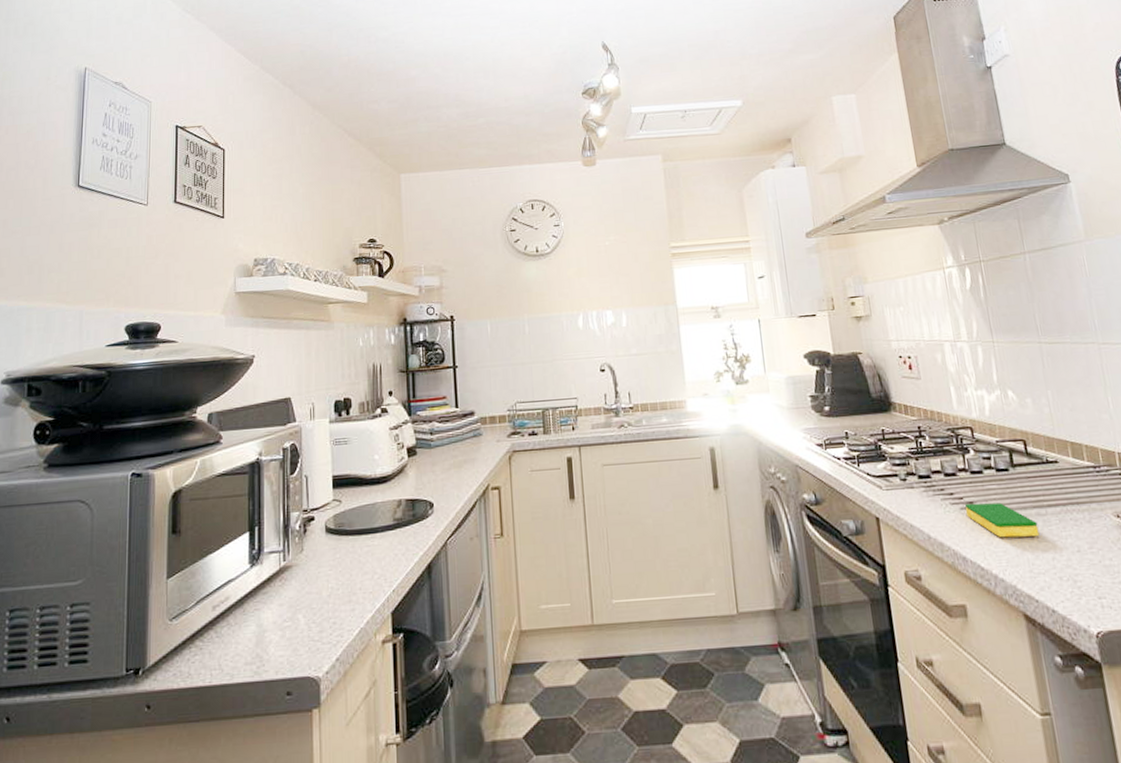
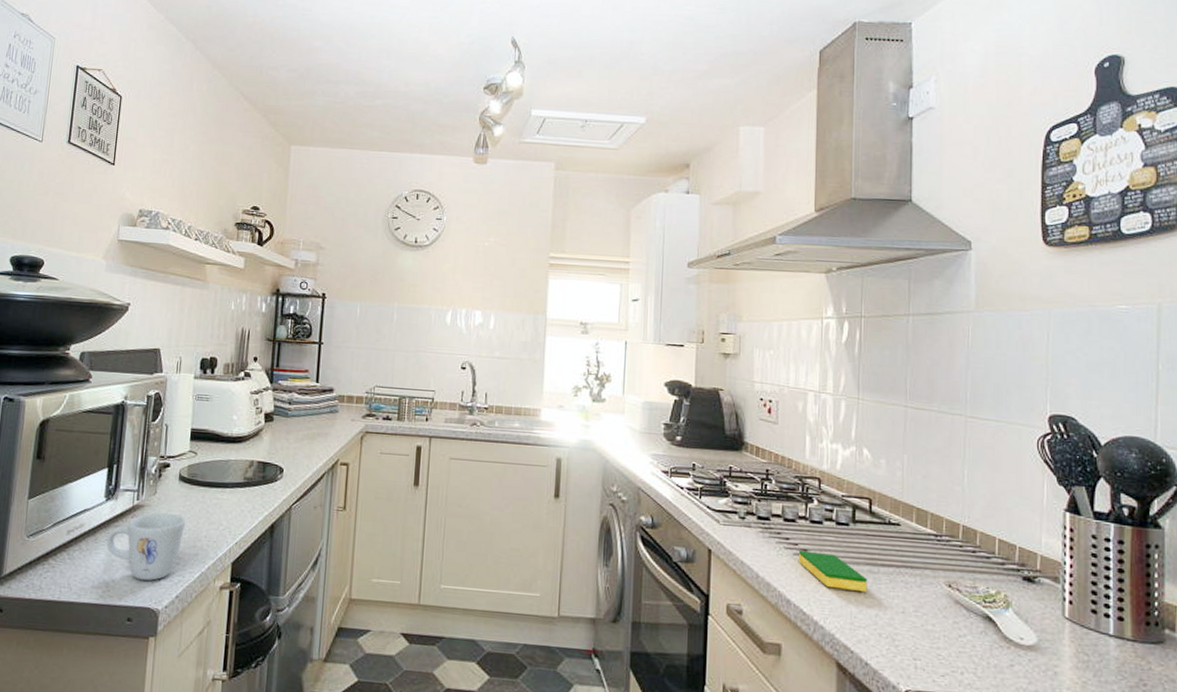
mug: none [255,569,338,647] -> present [106,512,186,581]

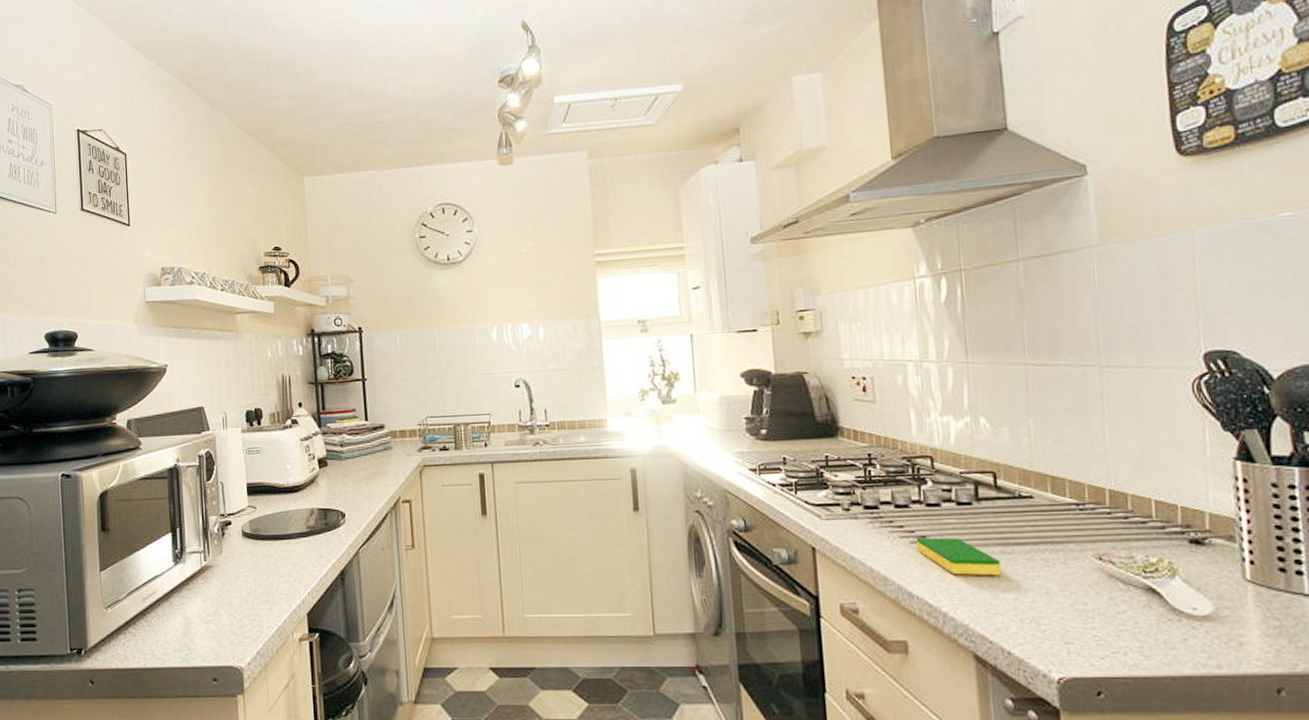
mug: present [106,512,186,581] -> none [181,570,256,639]

